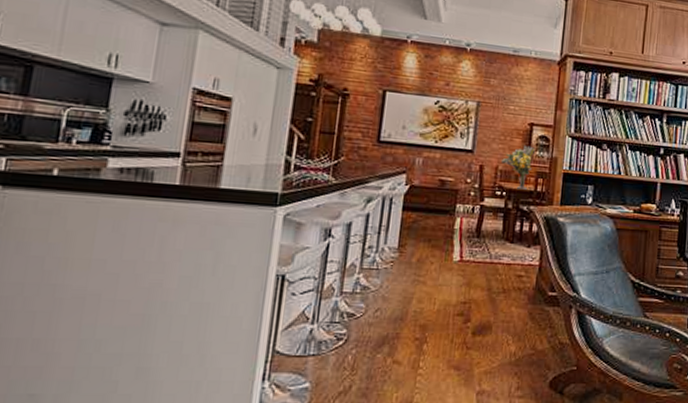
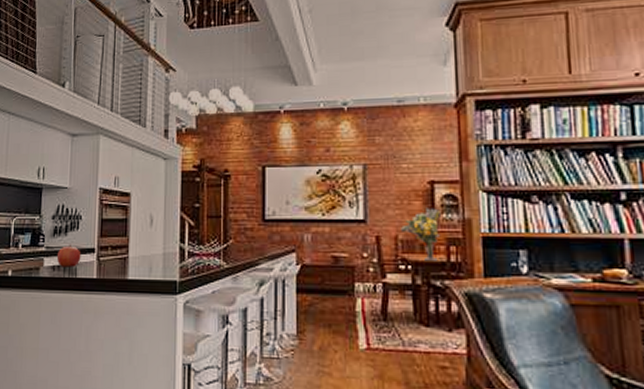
fruit: none [126,145,162,171] -> present [56,244,81,267]

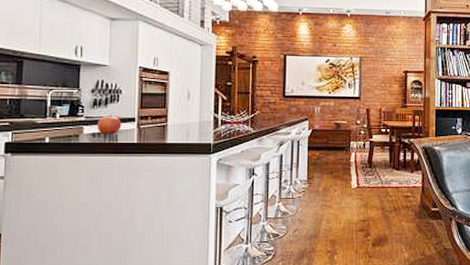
bouquet: present [401,208,442,261] -> none [384,89,411,126]

